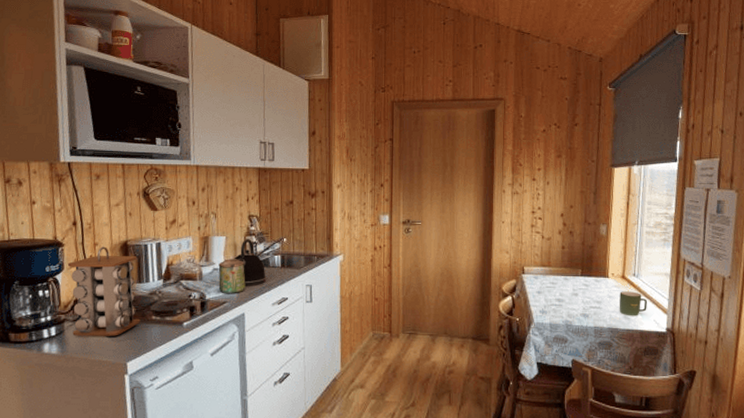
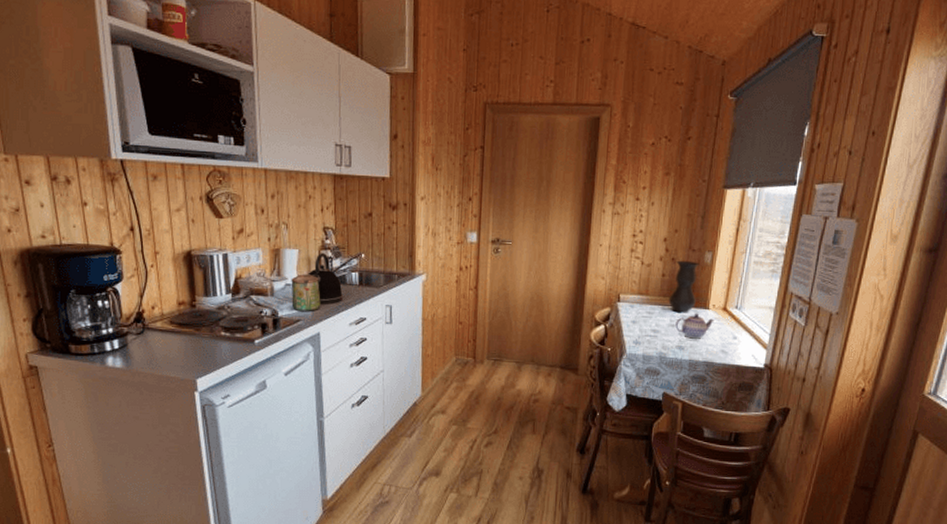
spice rack: present [67,246,140,337] -> none [127,255,209,352]
vase: none [570,233,597,282] -> present [668,260,701,313]
teapot: none [578,281,615,306] -> present [675,313,714,339]
mug: present [619,291,648,316] -> none [716,324,748,351]

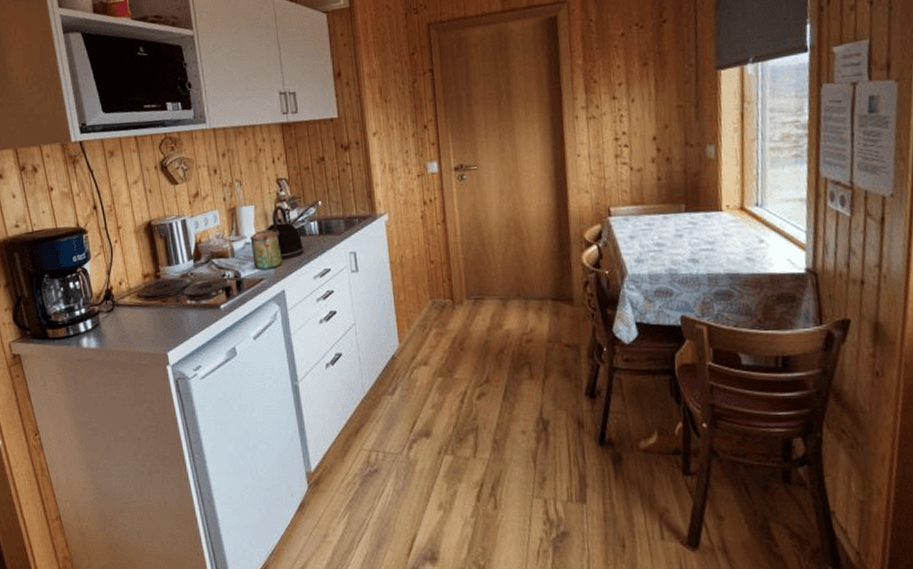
vase: present [668,260,701,313] -> none [669,158,704,220]
teapot: present [675,313,714,339] -> none [683,217,732,249]

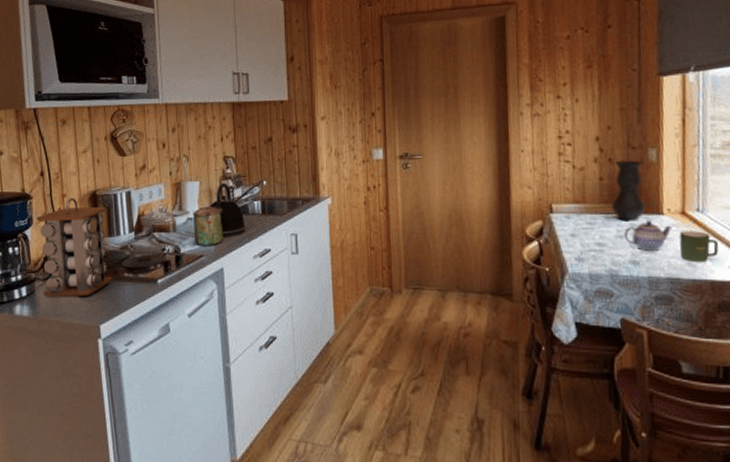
spice rack: none [93,229,175,328] -> present [36,198,112,297]
vase: none [669,158,704,220] -> present [611,160,646,221]
teapot: none [683,217,732,249] -> present [624,220,673,251]
mug: none [738,225,778,258] -> present [679,231,719,263]

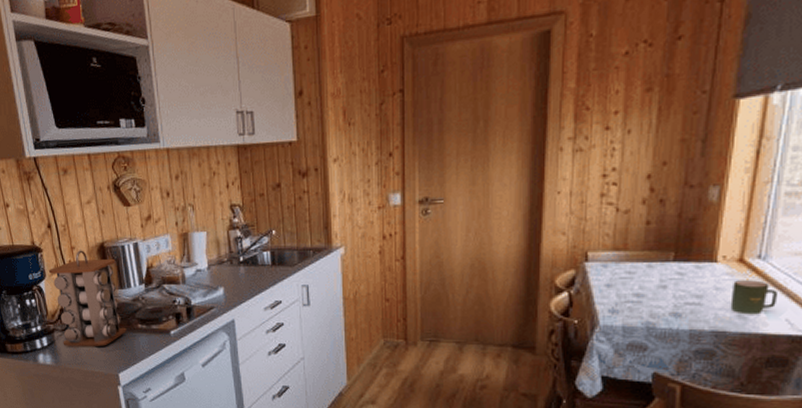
canister: present [193,206,223,247] -> none [201,257,233,299]
kettle: present [209,183,245,238] -> none [218,233,255,290]
vase: present [611,160,646,221] -> none [656,200,703,270]
teapot: present [624,220,673,251] -> none [668,268,726,302]

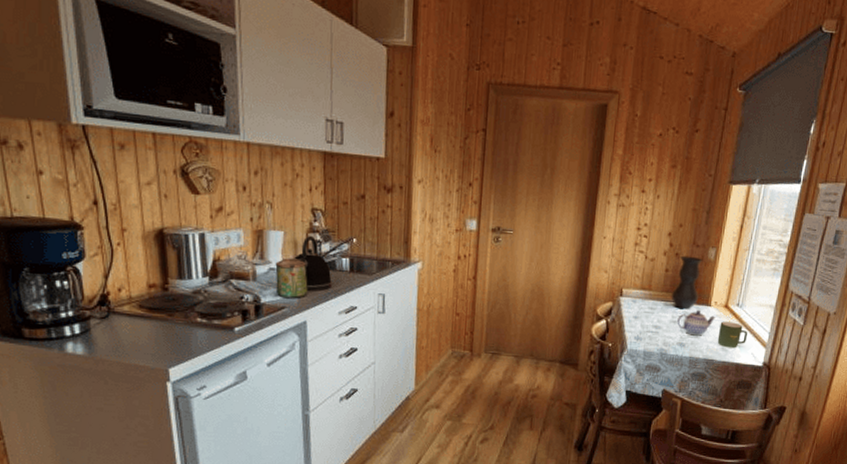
spice rack: present [48,250,127,347] -> none [89,233,183,339]
canister: none [201,257,233,299] -> present [275,258,308,299]
kettle: none [218,233,255,290] -> present [294,236,332,292]
vase: none [656,200,703,270] -> present [671,255,704,310]
teapot: none [668,268,726,302] -> present [677,309,716,336]

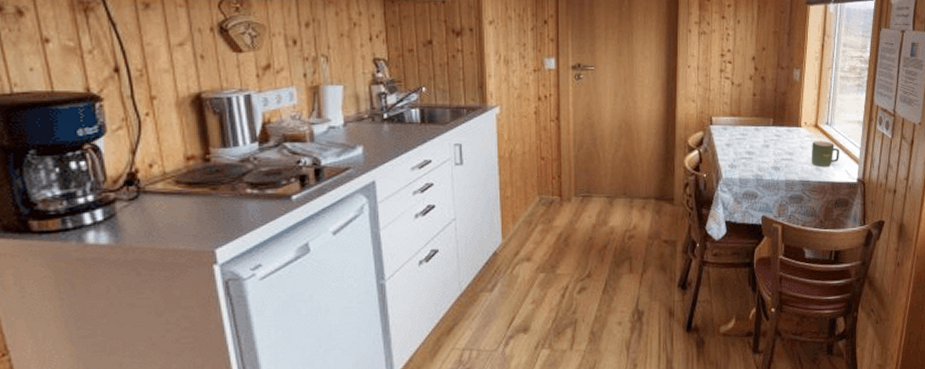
canister: present [275,258,308,299] -> none [335,114,375,158]
kettle: present [294,236,332,292] -> none [356,89,401,149]
vase: present [671,255,704,310] -> none [761,78,790,133]
teapot: present [677,309,716,336] -> none [770,131,807,158]

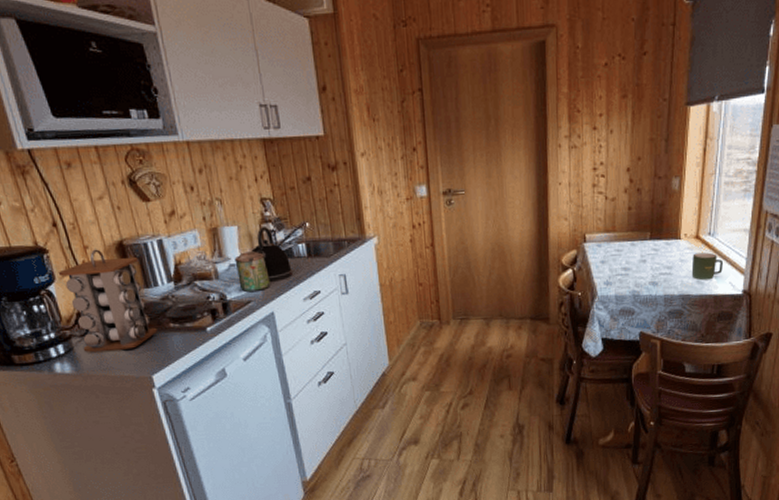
spice rack: none [111,100,230,220] -> present [58,249,158,352]
canister: none [335,114,375,158] -> present [234,251,271,293]
kettle: none [356,89,401,149] -> present [251,227,293,283]

